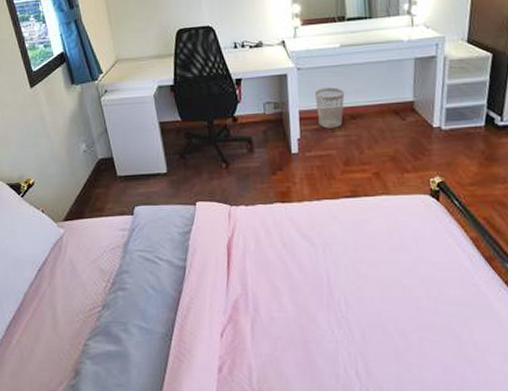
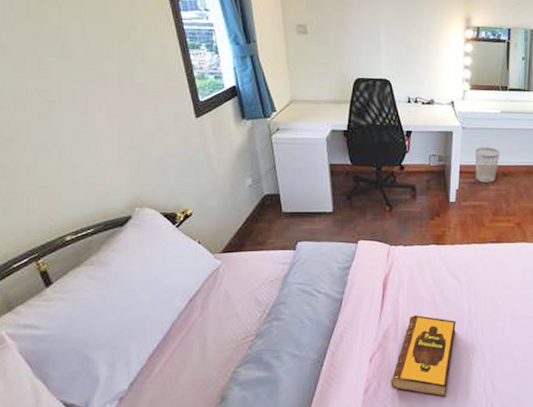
hardback book: none [246,282,315,380] -> present [391,314,456,397]

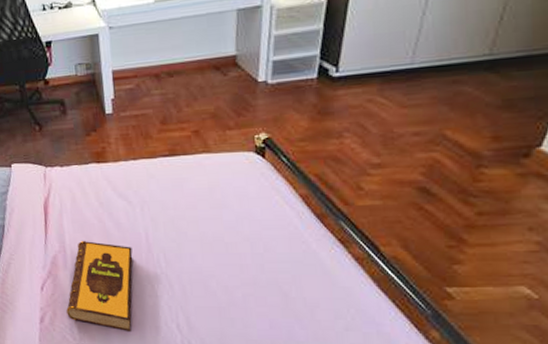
wastebasket: present [475,147,500,183] -> none [129,45,161,88]

